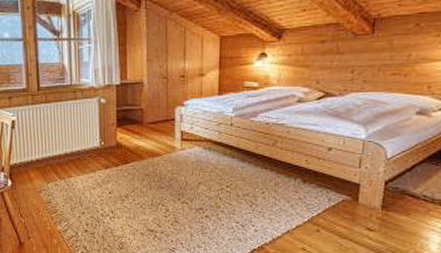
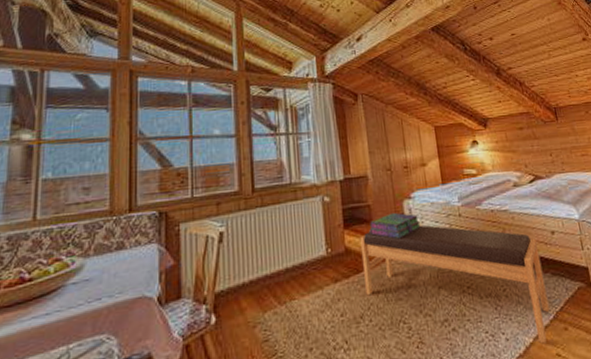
bench: none [130,130,310,239] -> present [360,225,550,344]
stack of books: none [140,117,190,139] -> present [369,212,421,238]

